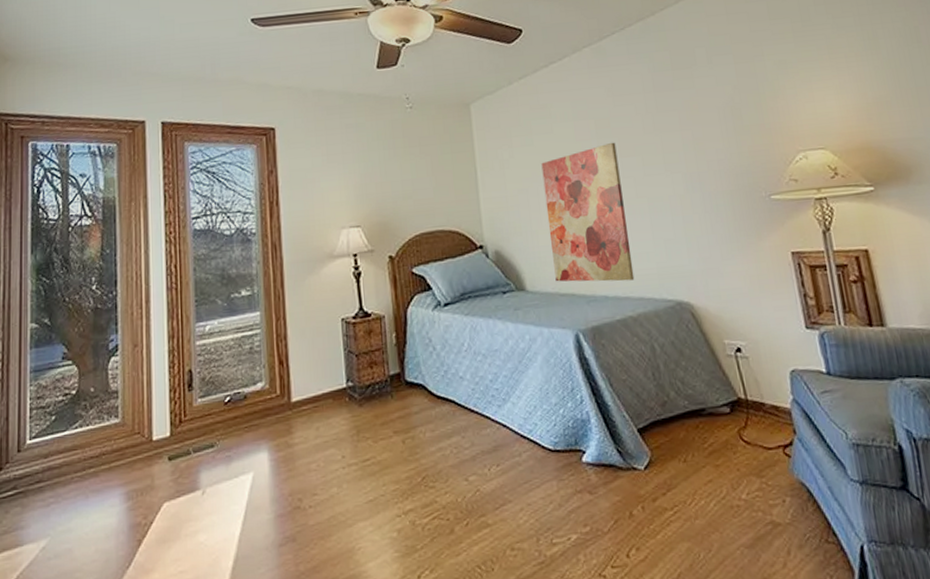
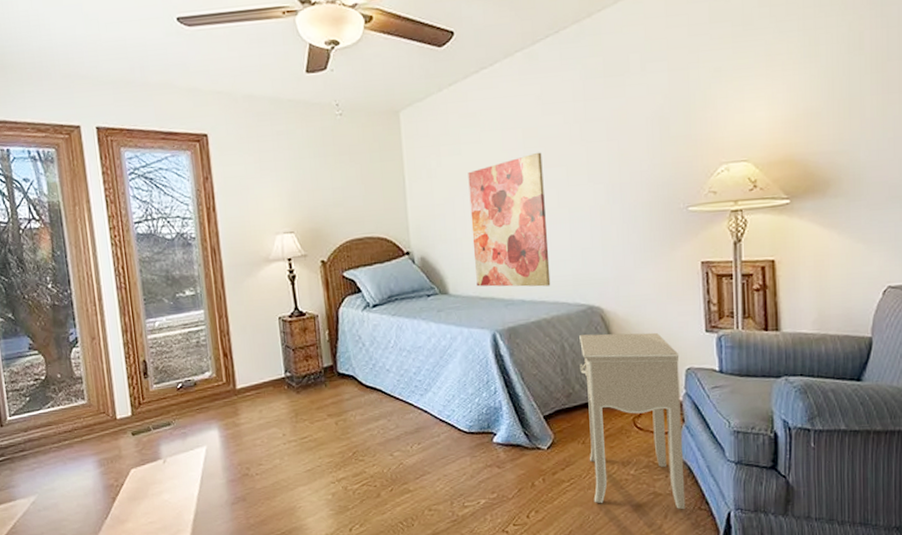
nightstand: none [670,330,811,544] -> present [579,332,686,510]

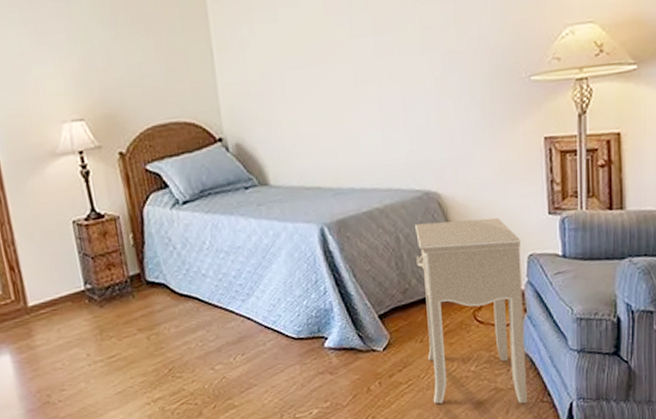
wall art: present [468,152,551,287] -> none [286,16,383,175]

